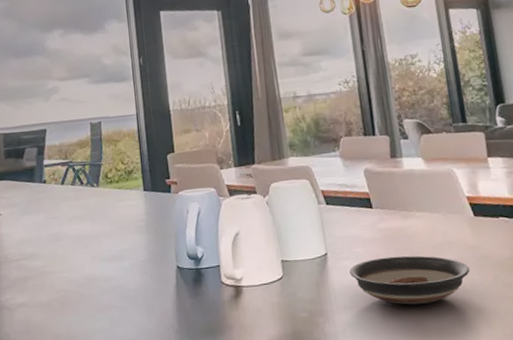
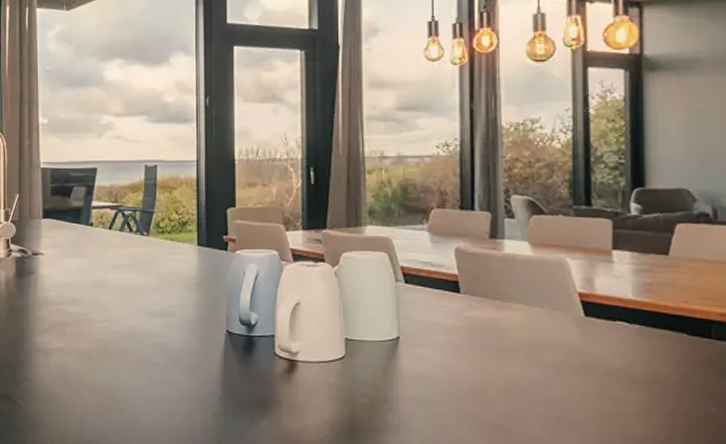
saucer: present [349,255,470,305] -> none [424,349,570,407]

